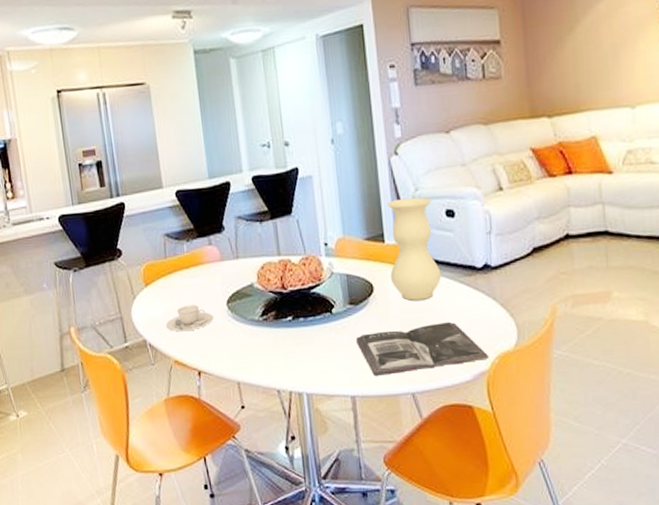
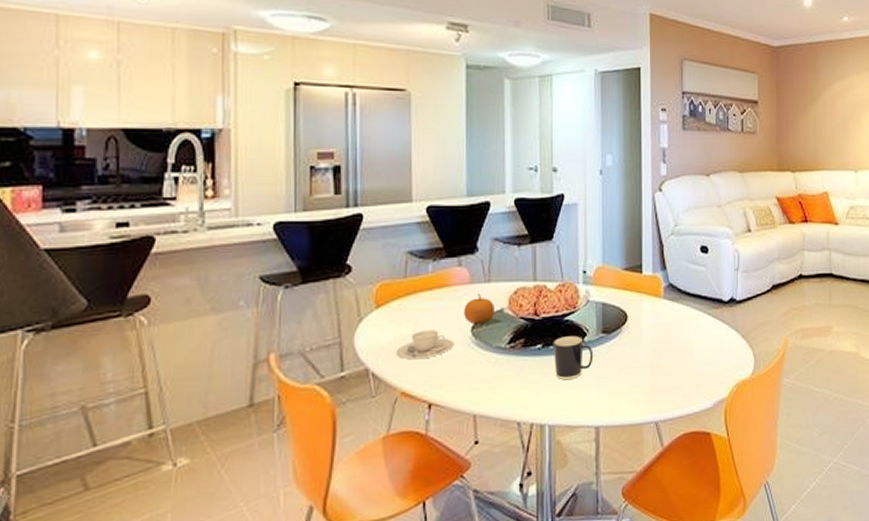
fruit: none [218,270,246,298] -> present [464,294,494,324]
mug: none [302,307,343,351] -> present [553,336,594,380]
magazine: present [356,321,489,376] -> none [606,351,729,405]
vase: present [387,197,442,301] -> none [644,232,692,331]

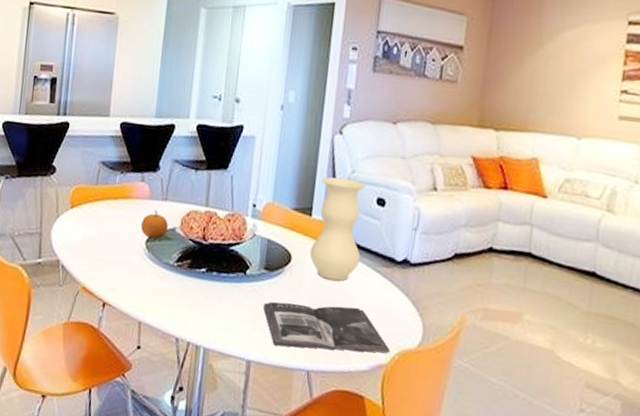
teacup: present [395,330,455,360] -> none [81,235,130,261]
mug: present [553,336,594,380] -> none [215,265,254,309]
magazine: none [606,351,729,405] -> present [263,302,391,353]
vase: none [644,232,692,331] -> present [309,177,365,281]

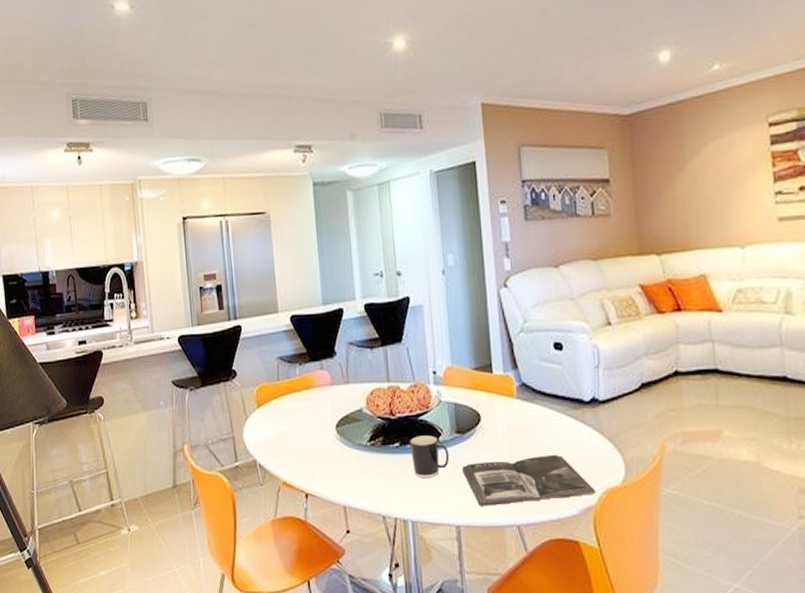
fruit: present [141,210,168,239] -> none [328,394,355,422]
mug: none [215,265,254,309] -> present [409,435,450,478]
vase: present [309,177,365,281] -> none [495,329,549,433]

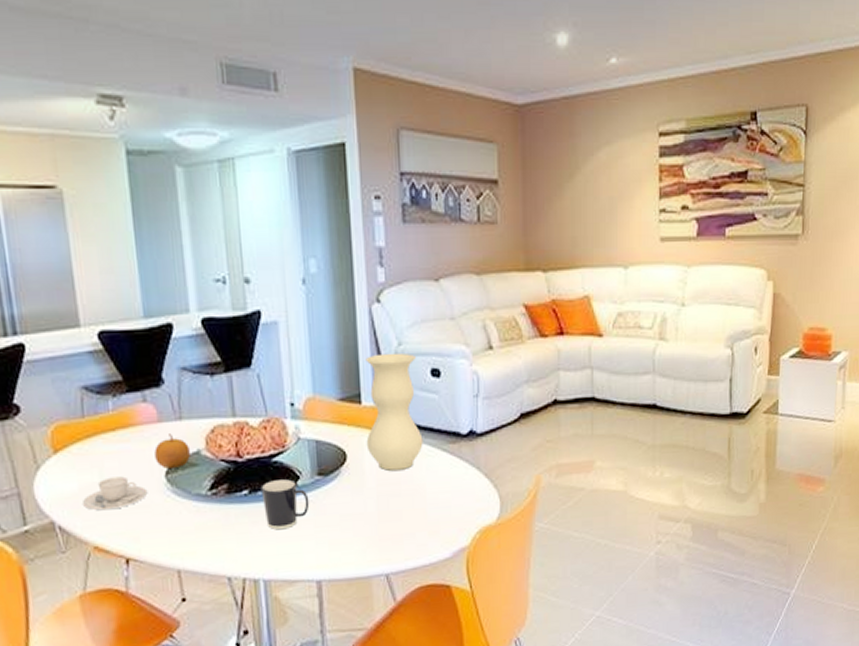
teacup: none [275,427,323,454] -> present [81,476,148,511]
fruit: none [328,394,355,422] -> present [154,434,190,469]
magazine: present [462,454,596,506] -> none [325,493,470,557]
vase: none [495,329,549,433] -> present [365,352,423,472]

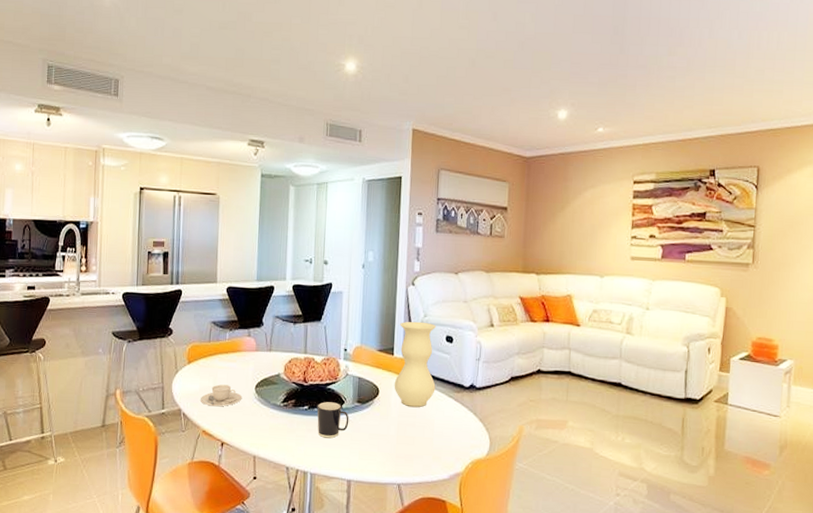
fruit: present [154,434,190,469] -> none [250,360,273,384]

